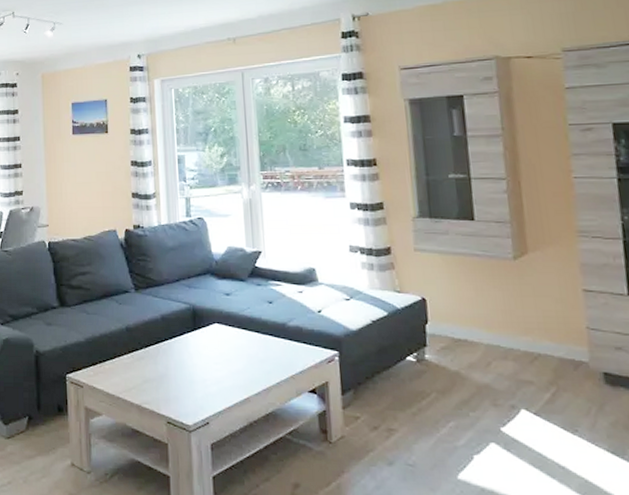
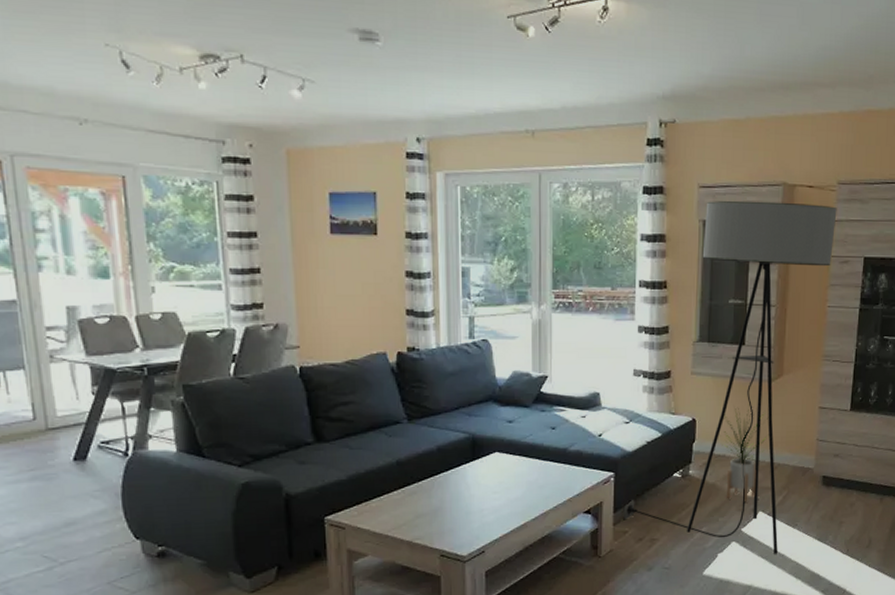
floor lamp: none [349,73,570,465] -> present [620,200,837,554]
house plant: none [457,284,520,395] -> present [719,404,769,501]

